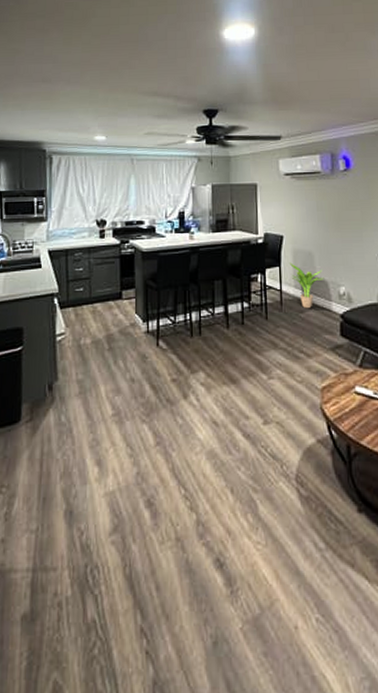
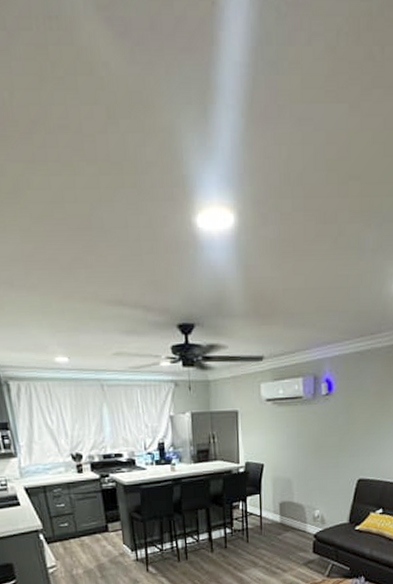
potted plant: present [290,262,324,308] -> none [270,490,301,530]

